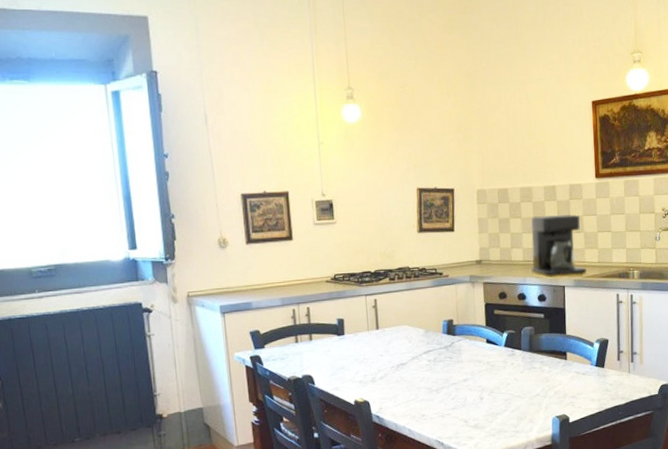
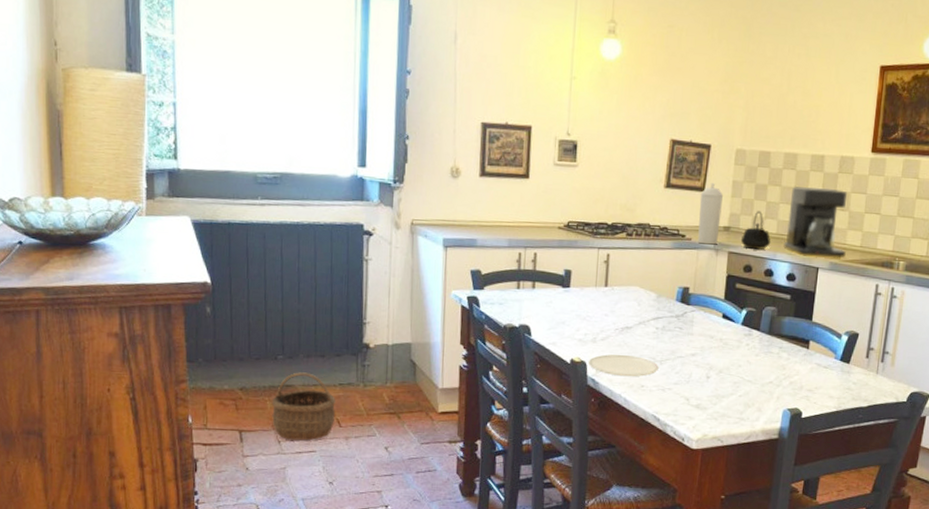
plate: none [371,388,436,410] -> present [589,354,659,377]
canister: none [450,223,473,279] -> present [697,183,724,245]
kettle: none [492,242,520,278] -> present [740,211,771,250]

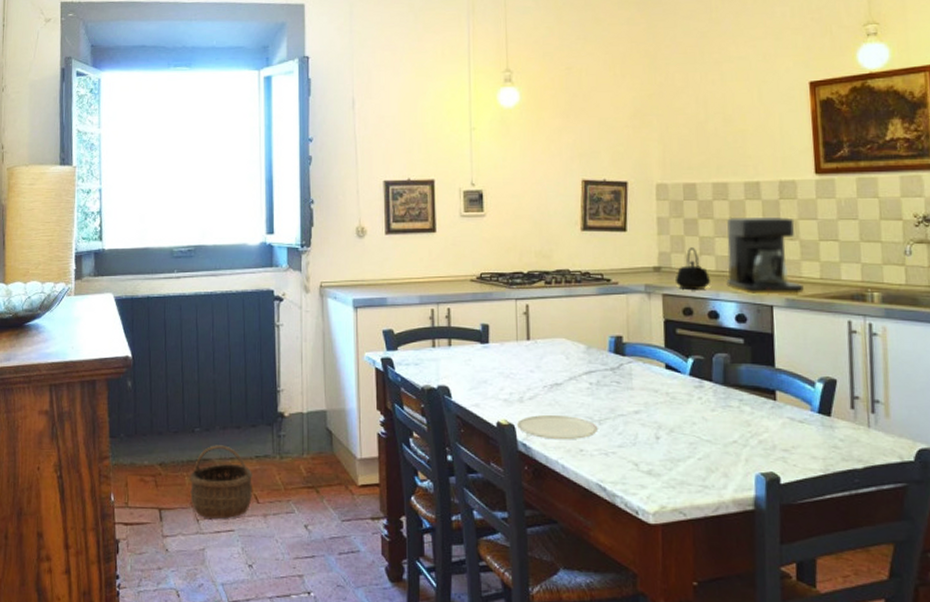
canister: present [697,183,724,245] -> none [622,222,649,288]

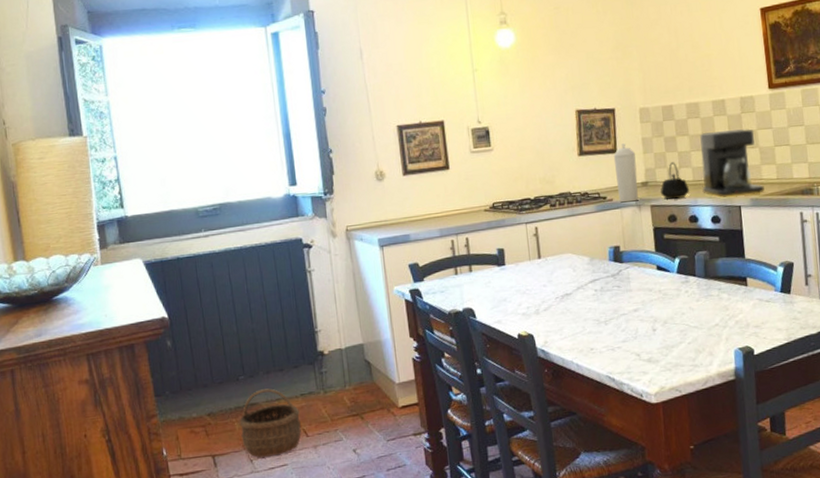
plate: present [517,414,598,440] -> none [536,320,605,344]
canister: none [622,222,649,288] -> present [613,143,639,203]

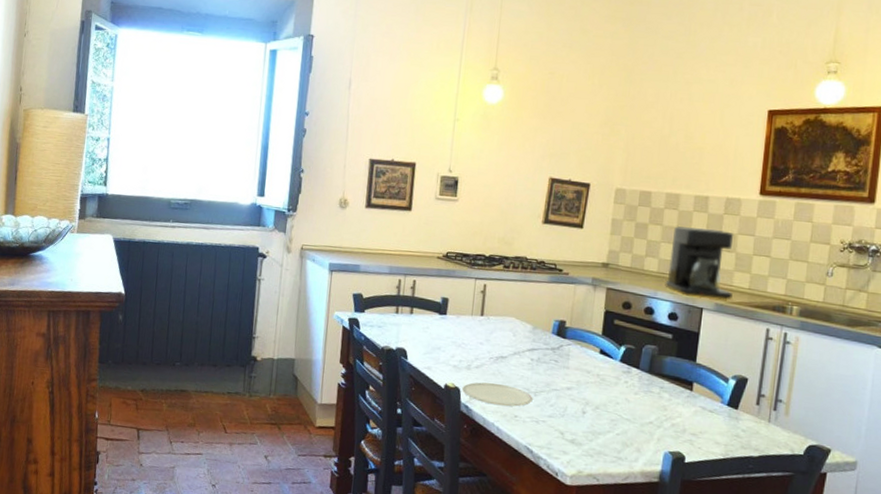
wicker basket: present [240,388,302,458] -> none [166,379,223,443]
plate: none [536,320,605,344] -> present [462,382,533,407]
canister: present [613,143,639,203] -> none [575,220,603,281]
kettle: present [660,162,690,200] -> none [619,249,652,288]

